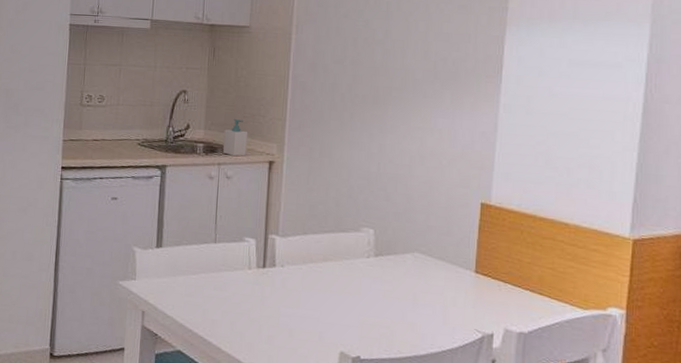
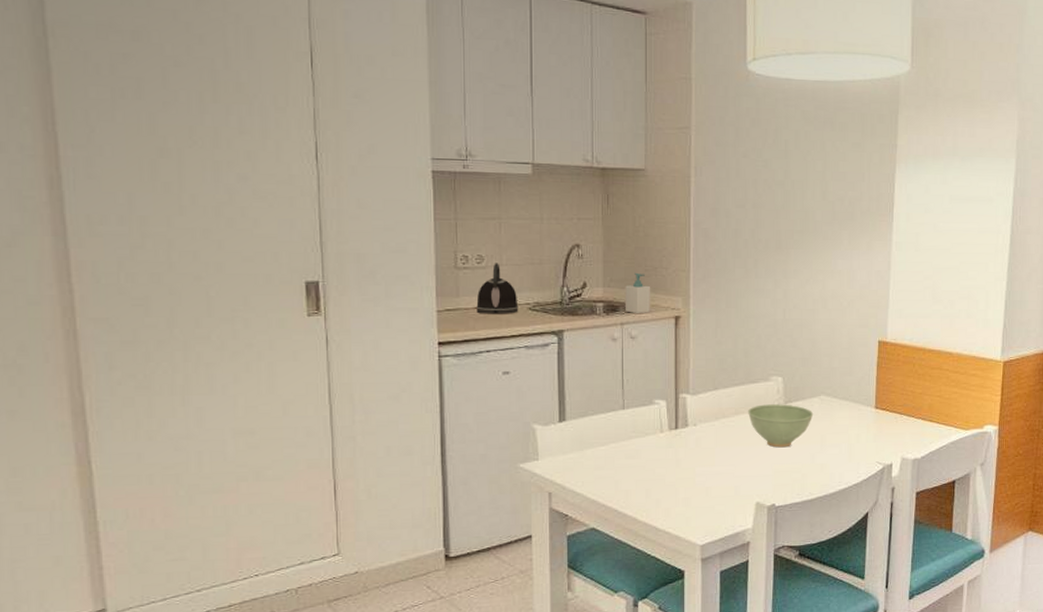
kettle: none [94,103,130,148] -> present [476,263,519,314]
bowl: none [336,254,406,301] -> present [748,404,814,448]

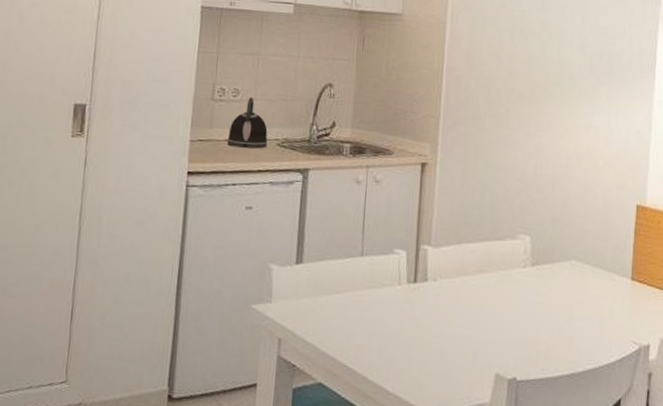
soap bottle: present [626,272,651,314] -> none [372,115,400,158]
bowl: present [748,404,814,448] -> none [492,264,563,315]

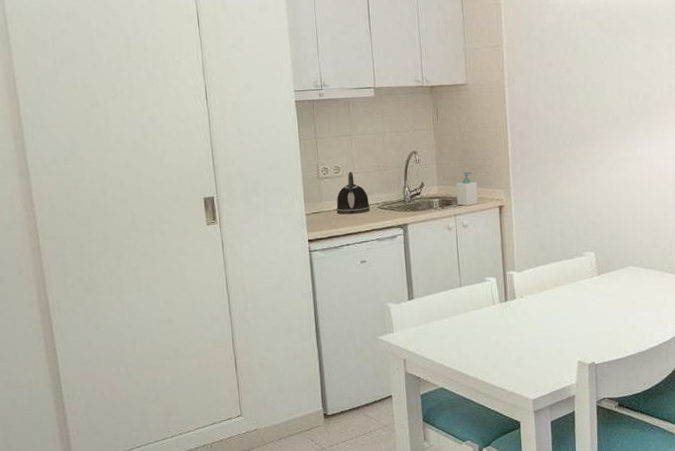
soap bottle: none [372,115,400,158] -> present [456,171,478,207]

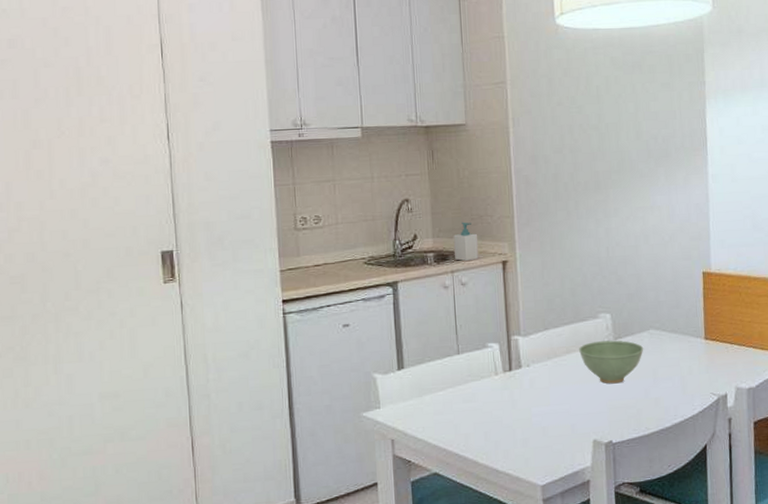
kettle: present [336,172,370,215] -> none [316,222,355,271]
bowl: none [566,275,624,314] -> present [579,340,644,384]

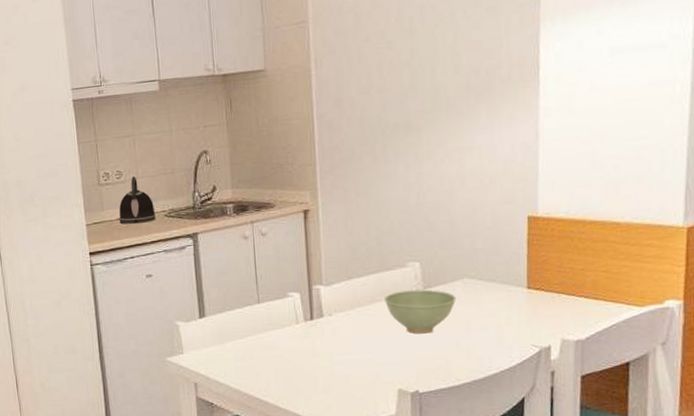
kettle: none [316,222,355,271] -> present [119,176,156,224]
soap bottle: present [454,222,479,262] -> none [253,171,279,212]

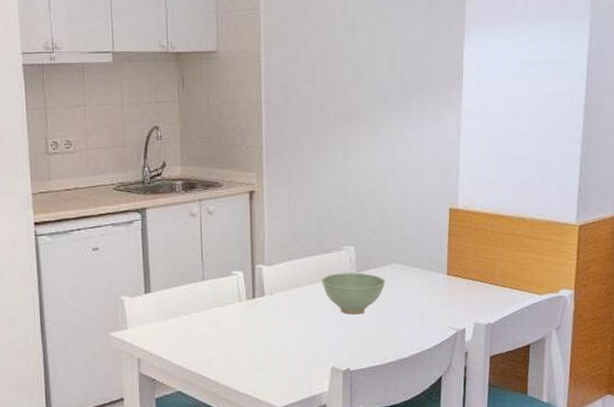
kettle: present [119,176,156,224] -> none [66,147,105,195]

